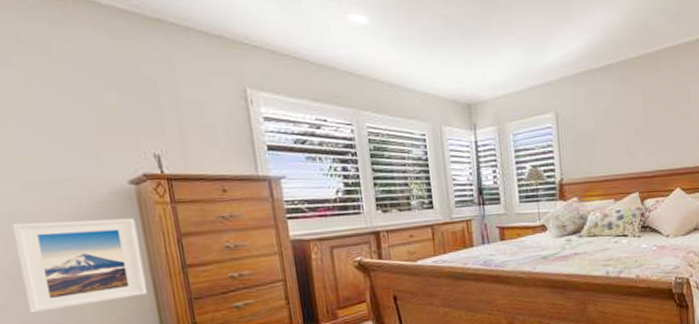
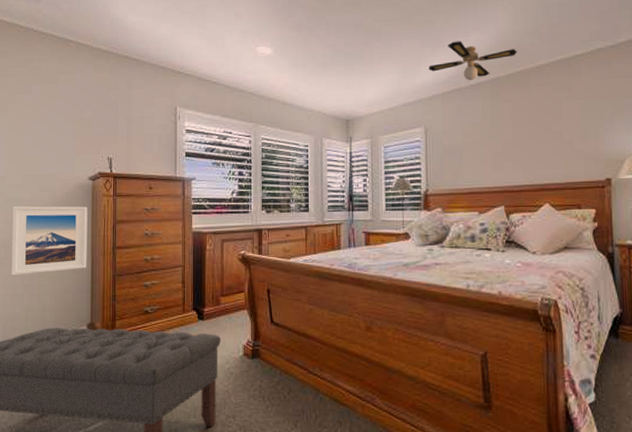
ceiling fan: none [556,17,646,62] -> present [429,41,517,81]

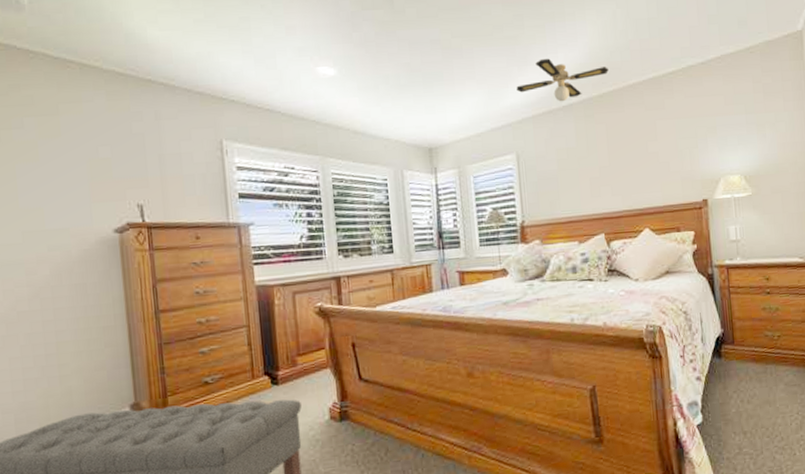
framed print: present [11,206,88,275] -> none [11,265,123,356]

